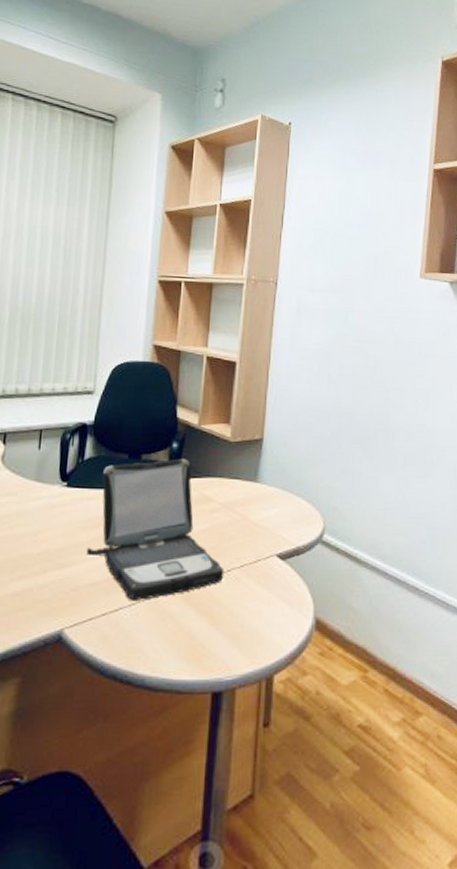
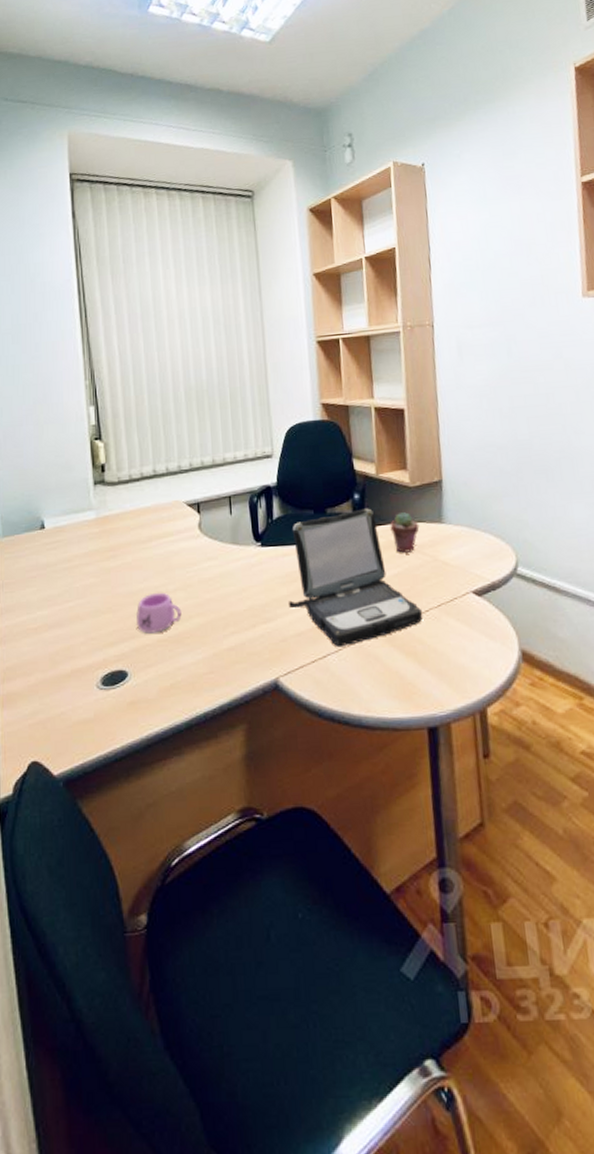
potted succulent: none [204,466,234,509] -> present [390,511,420,553]

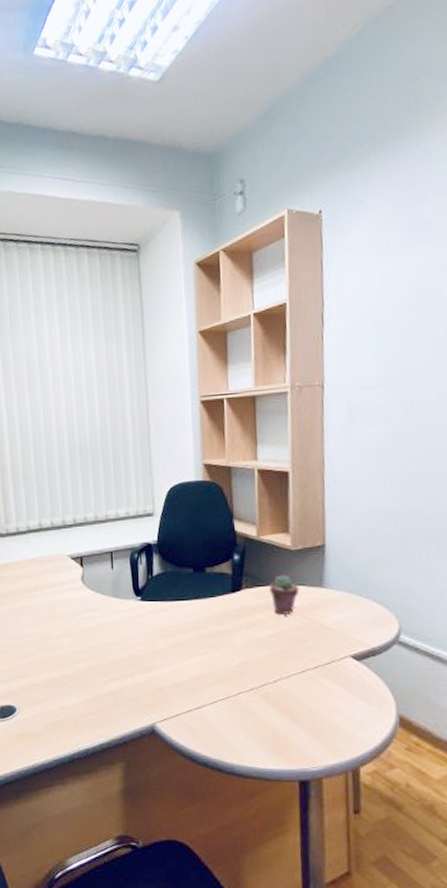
mug: present [136,592,182,634] -> none [23,638,65,675]
laptop: present [289,508,423,648] -> none [167,569,299,700]

